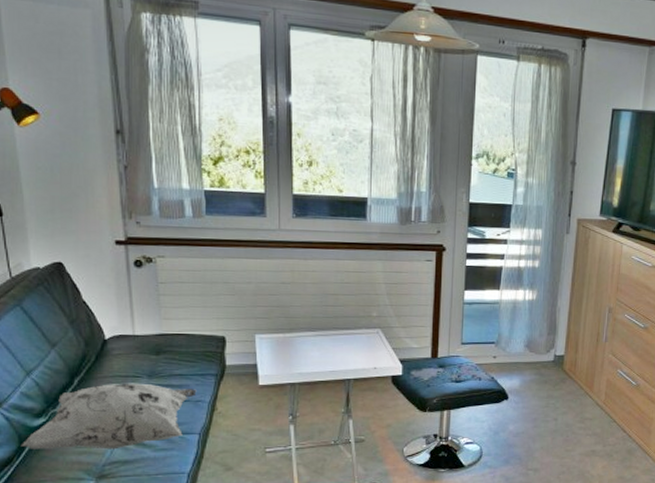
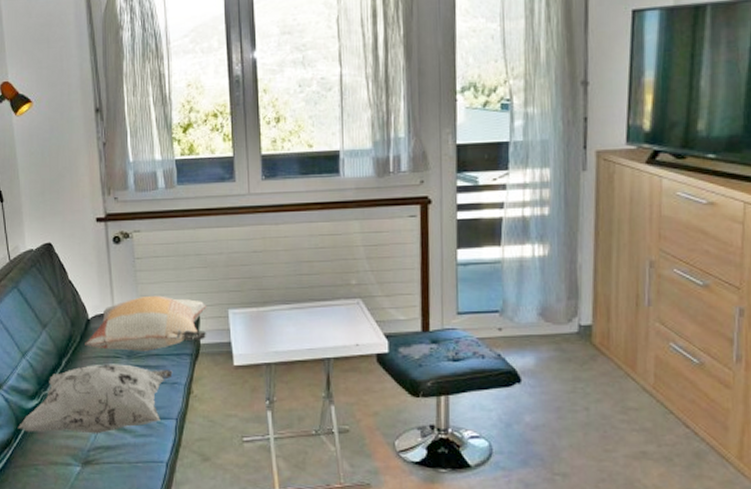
decorative pillow: none [101,319,233,372] -> present [85,295,207,351]

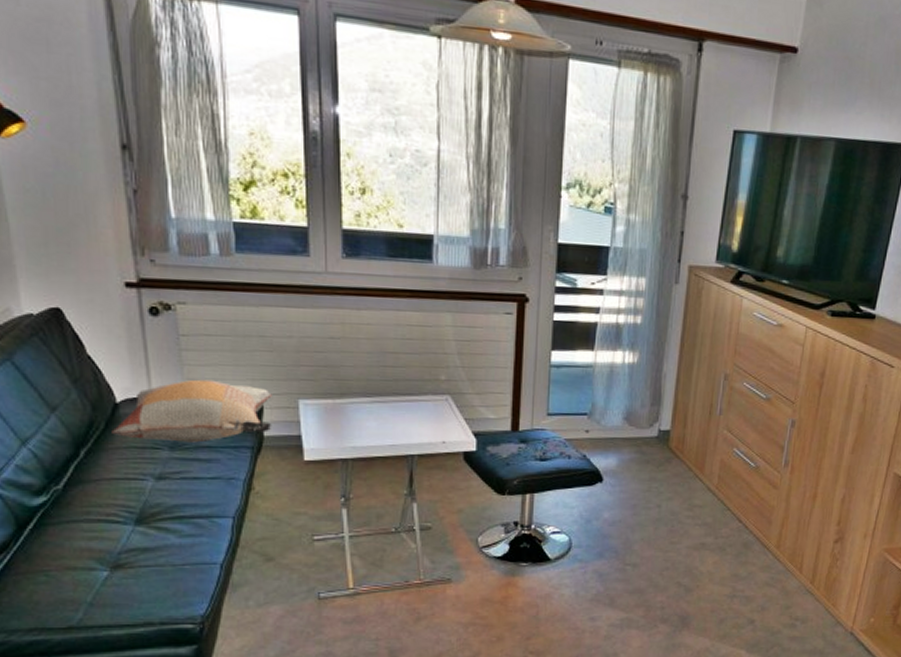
decorative pillow: present [17,364,173,434] -> none [18,455,229,535]

